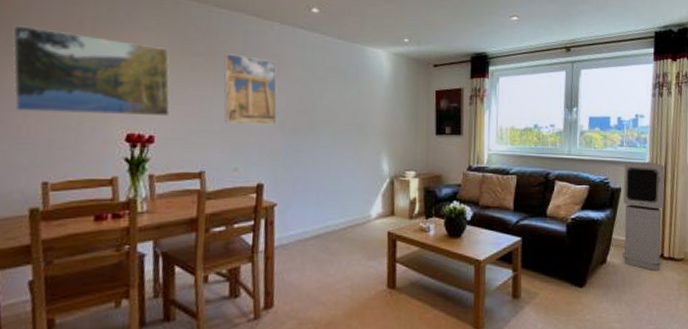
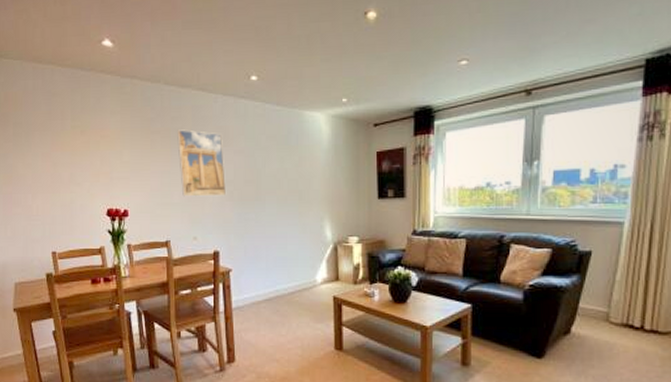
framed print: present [12,25,170,117] -> none [16,119,137,193]
air purifier: present [622,161,665,270] -> none [591,220,651,344]

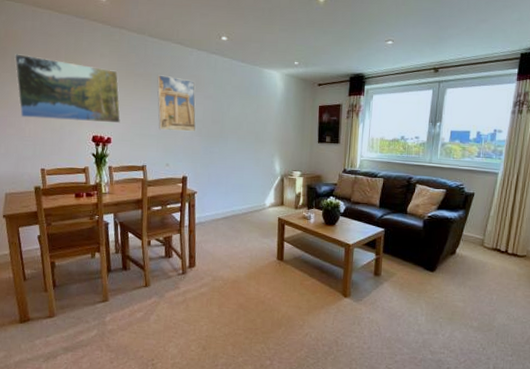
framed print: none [16,119,137,193] -> present [14,54,121,124]

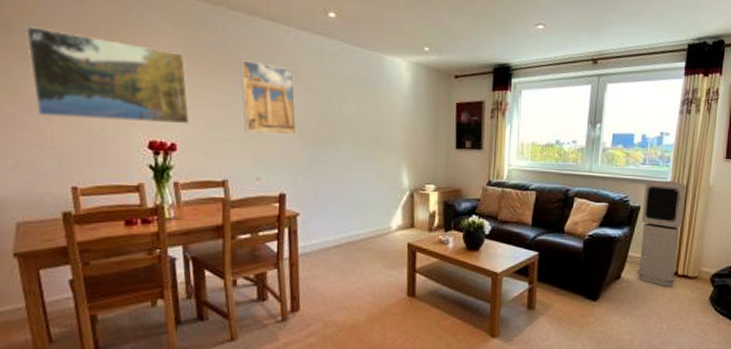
air purifier: none [470,171,517,263] -> present [637,180,686,287]

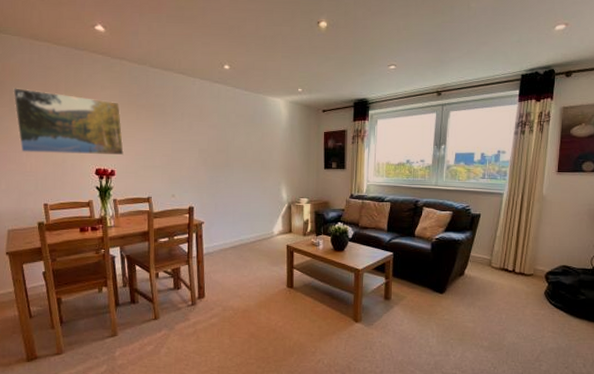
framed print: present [240,60,297,136] -> none [160,105,201,162]
air purifier: present [637,180,686,287] -> none [478,192,521,283]

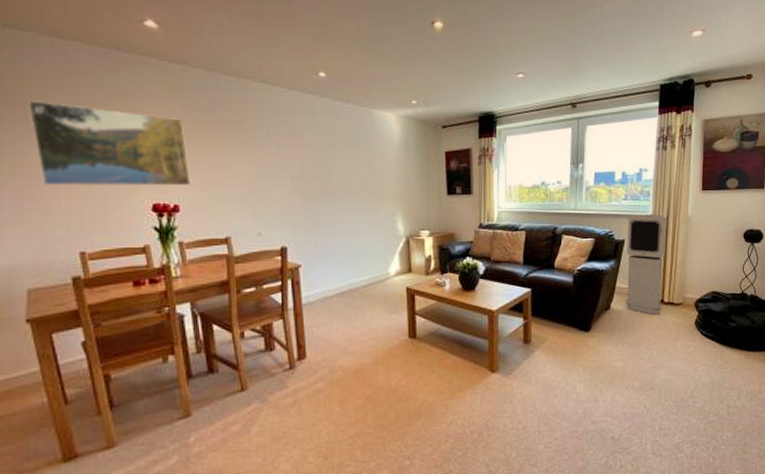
air purifier: none [478,192,521,283] -> present [625,214,667,315]

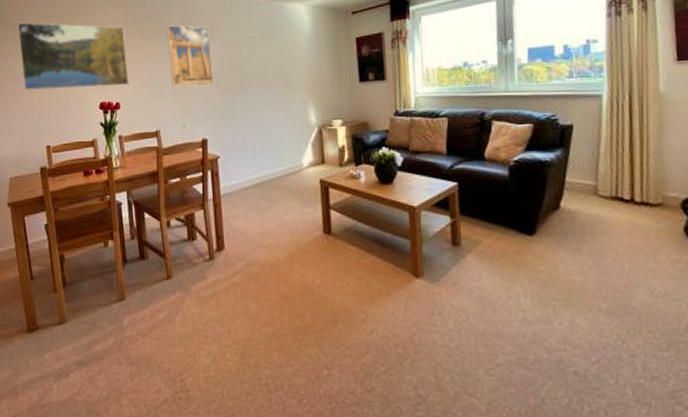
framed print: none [237,122,295,192] -> present [167,25,214,88]
air purifier: present [625,214,667,315] -> none [575,92,633,217]

